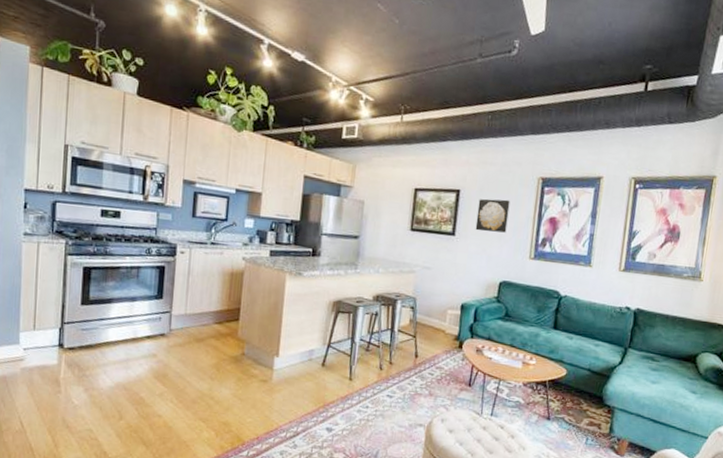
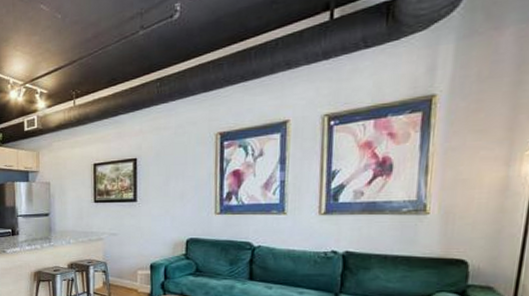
wall art: present [475,198,510,233] -> none [156,160,189,194]

